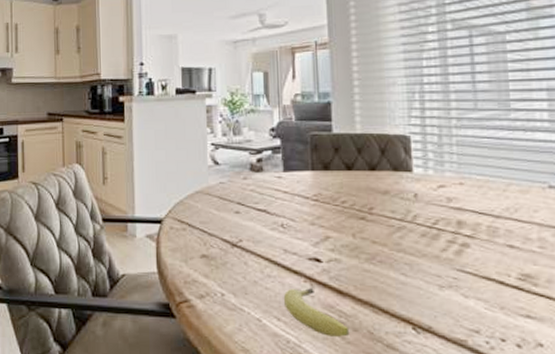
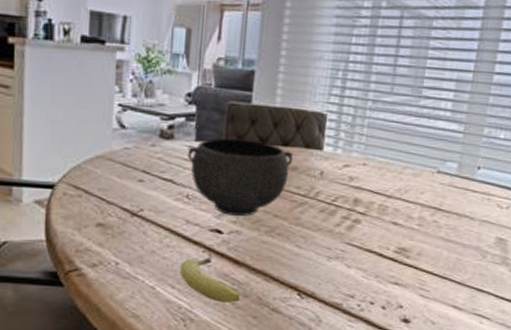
bowl: none [277,166,383,243] -> present [187,137,294,216]

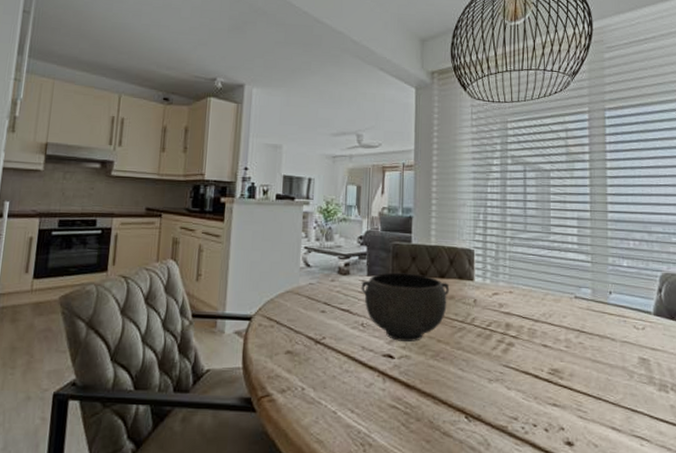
fruit: present [179,258,241,303] -> none [358,382,413,427]

